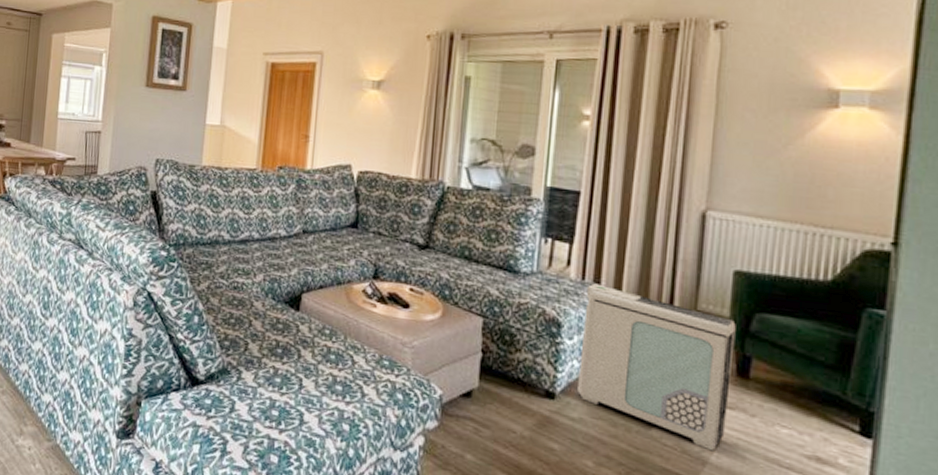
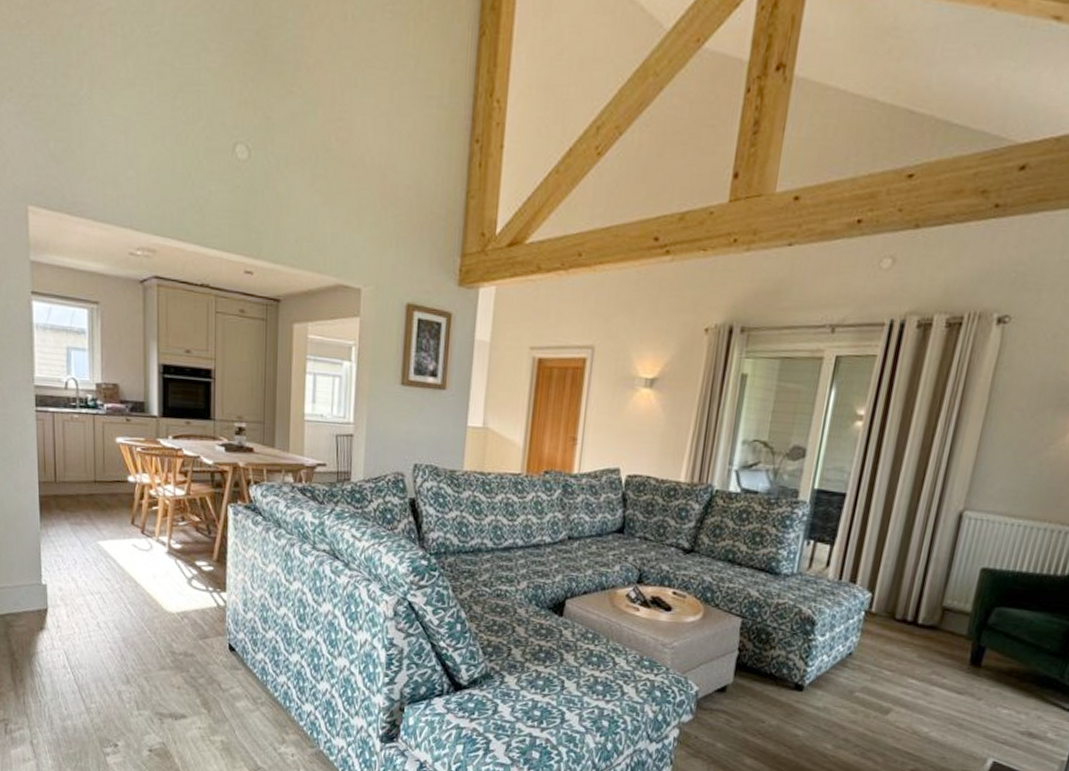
air purifier: present [578,283,736,452] -> none [824,583,976,732]

